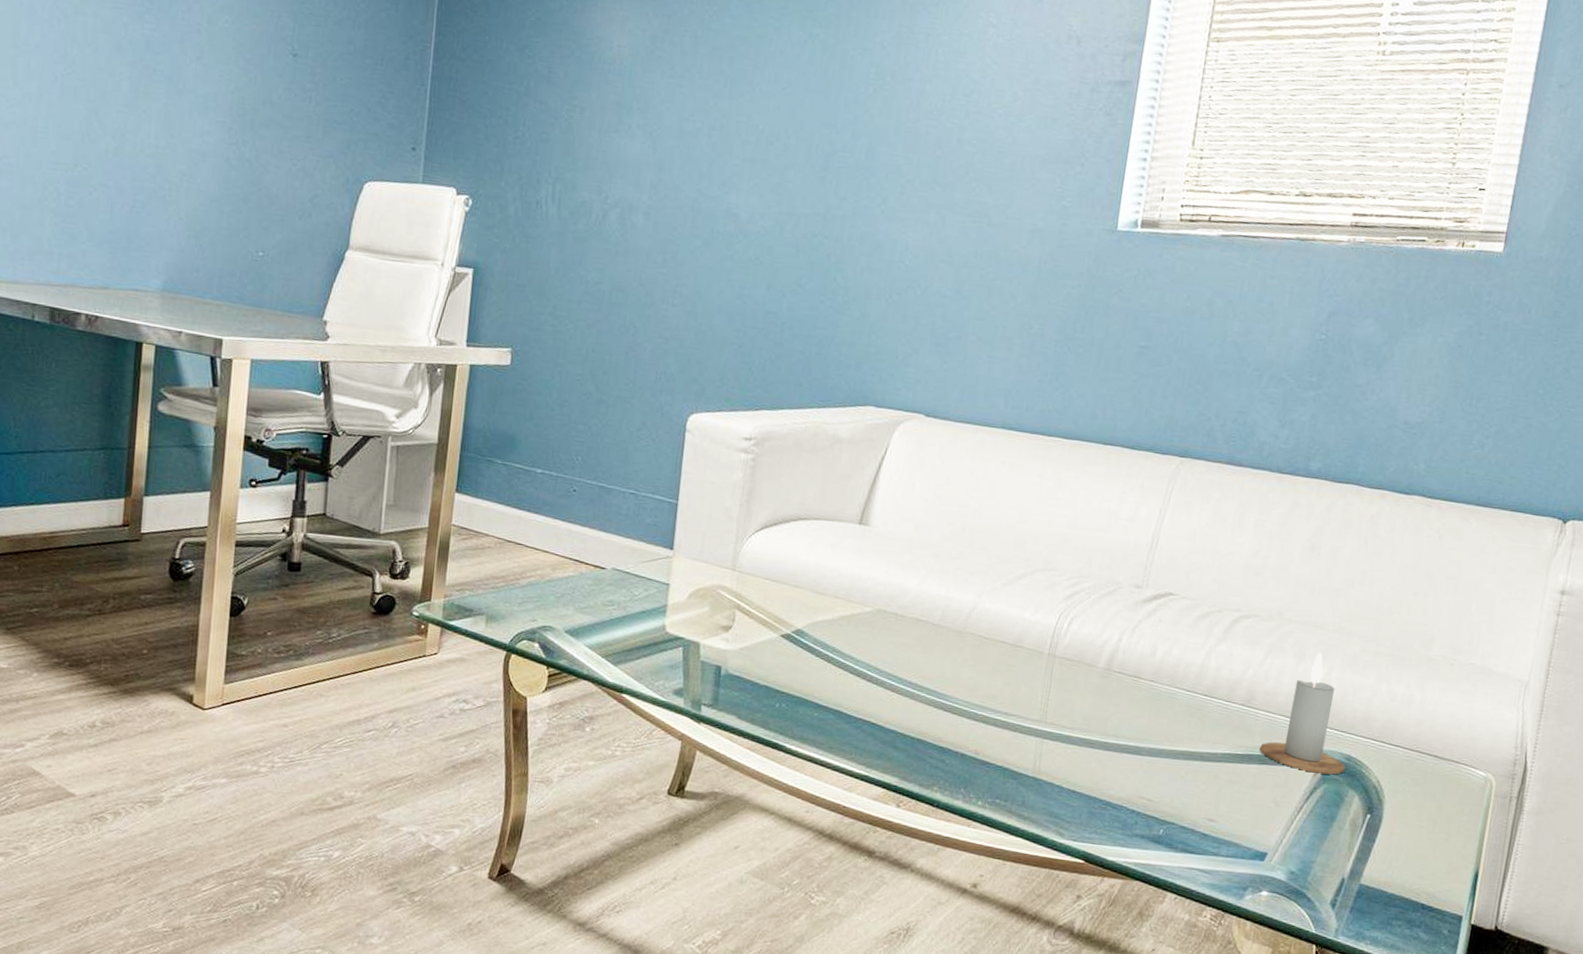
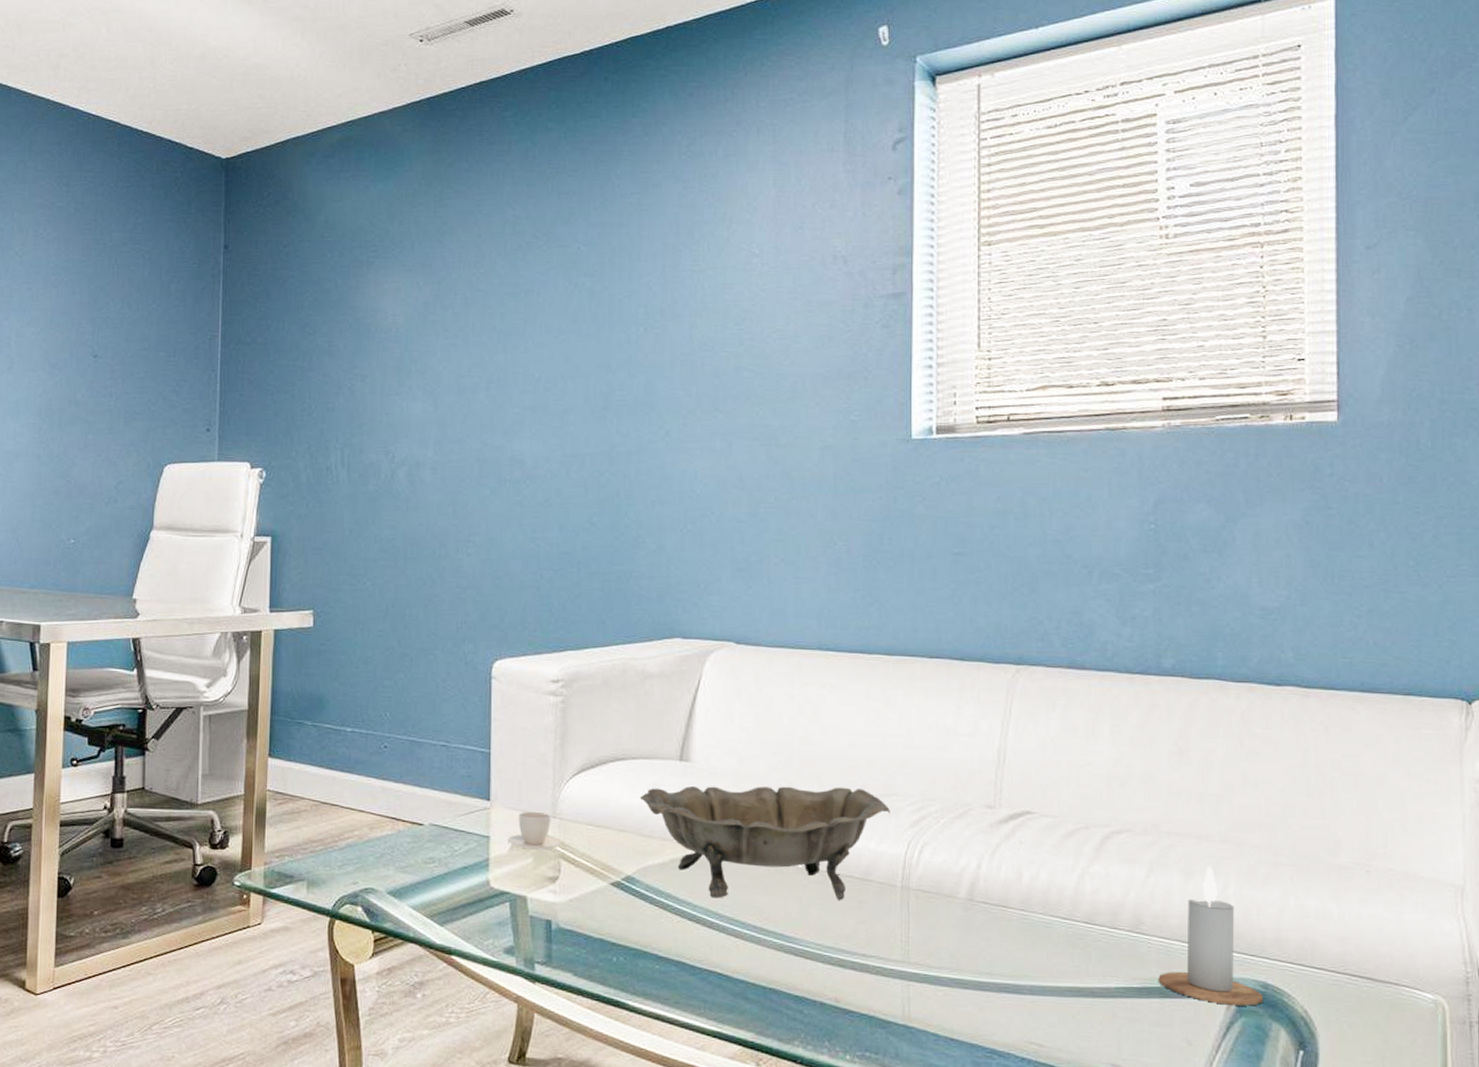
teacup: none [686,562,738,600] -> present [507,811,561,850]
decorative bowl: none [817,548,1049,664] -> present [639,786,891,901]

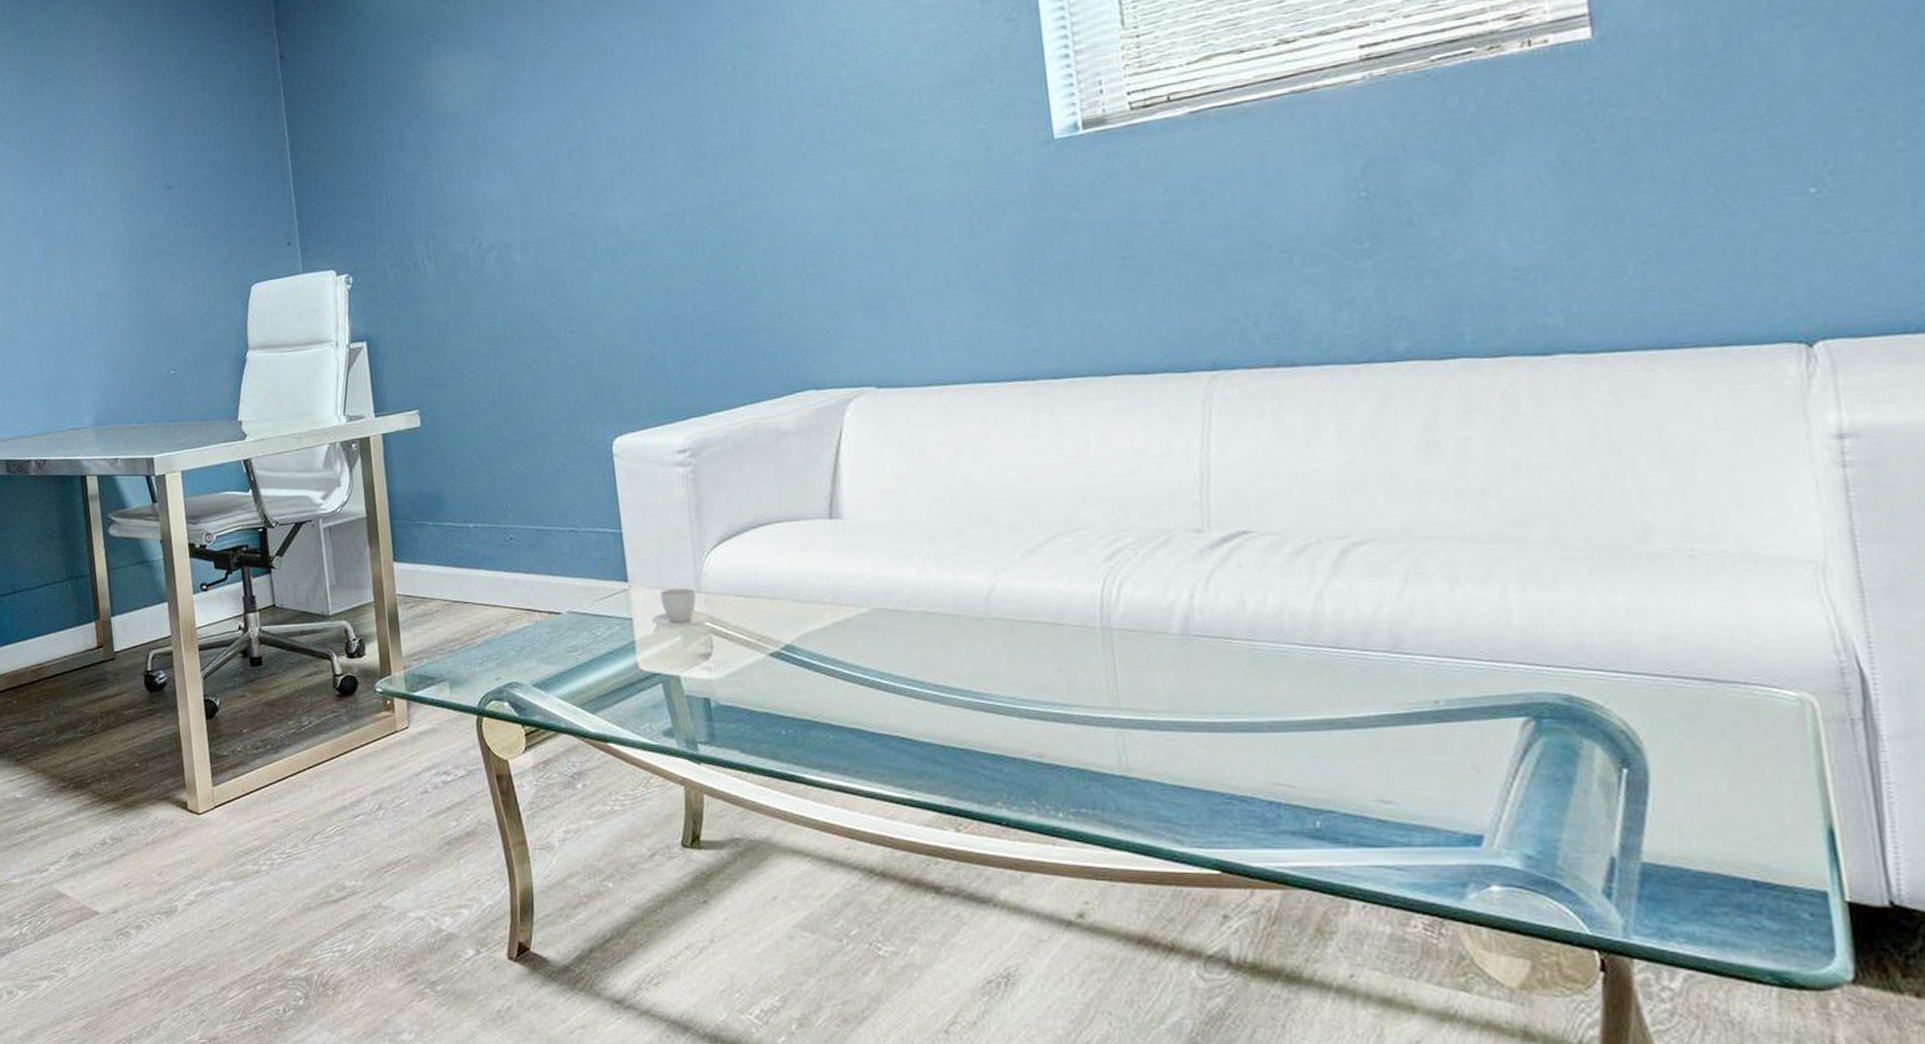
decorative bowl: present [639,786,891,901] -> none [789,527,1079,660]
candle: present [1158,866,1264,1006] -> none [1429,570,1569,724]

